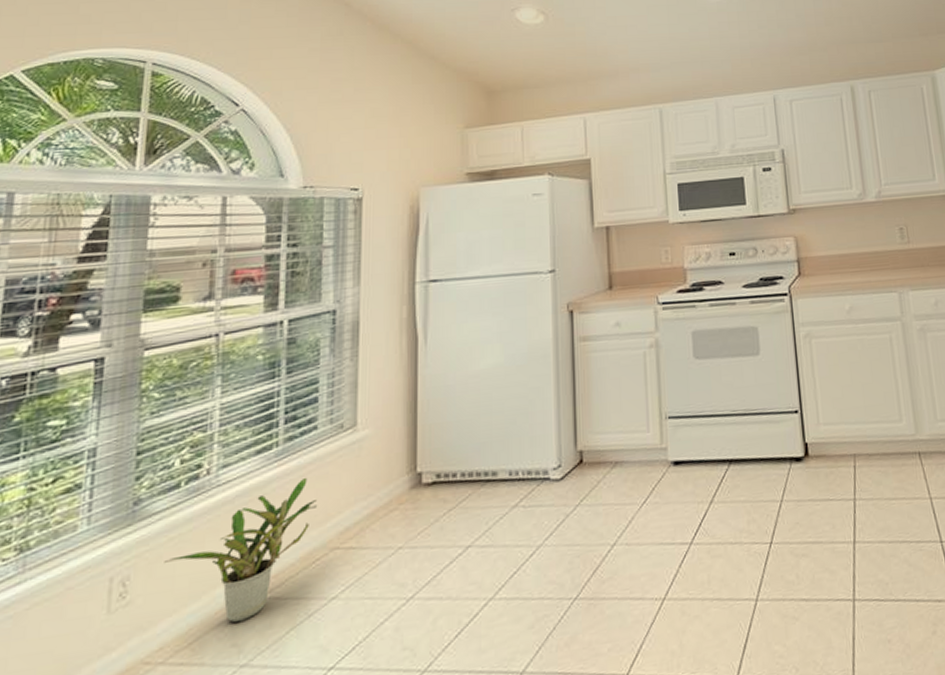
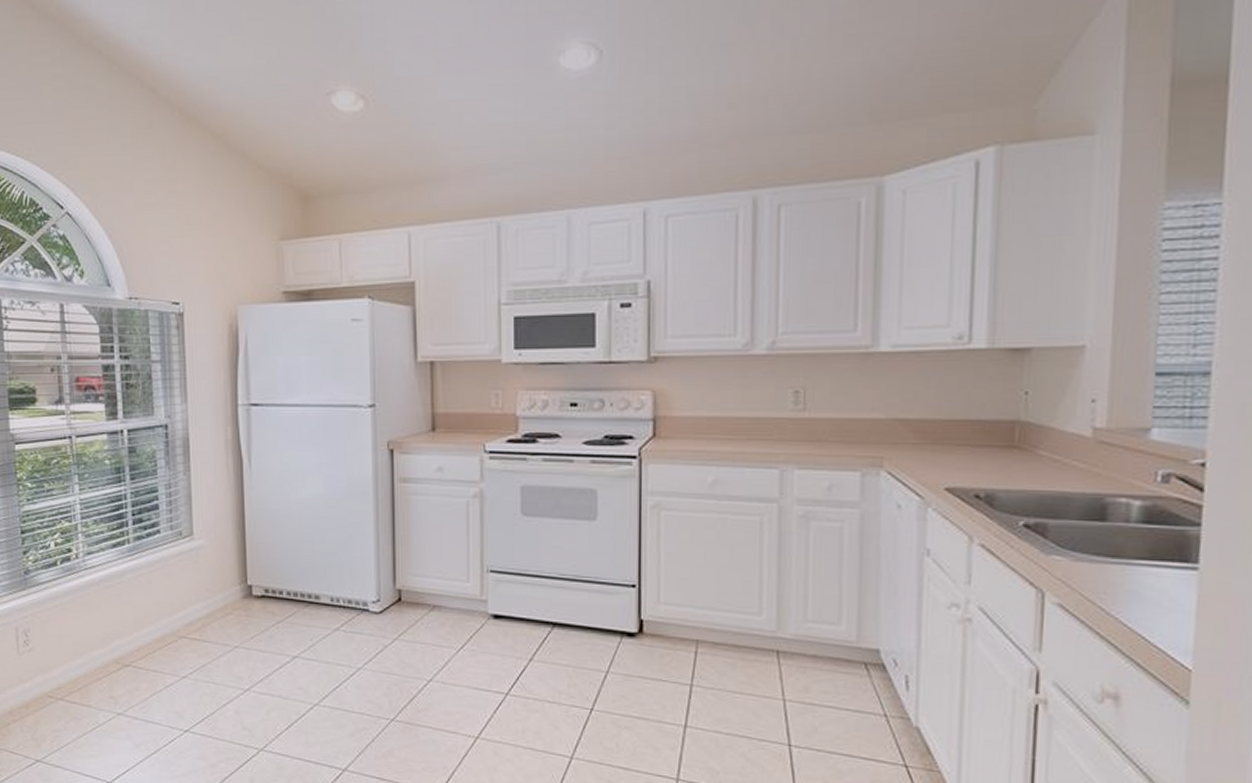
potted plant: present [164,477,318,623] -> none [53,573,166,681]

